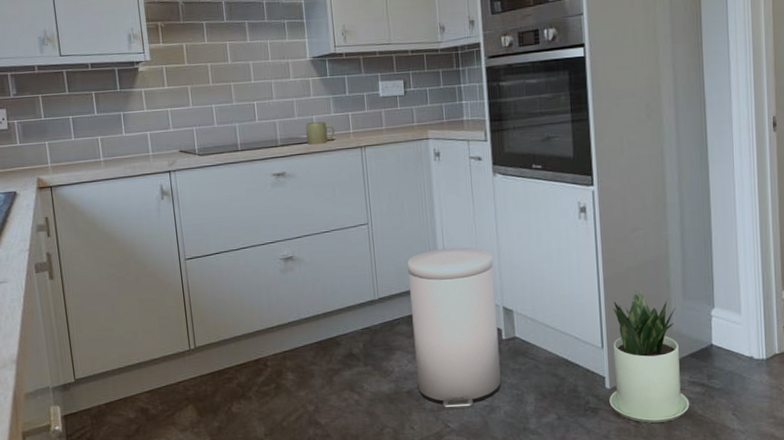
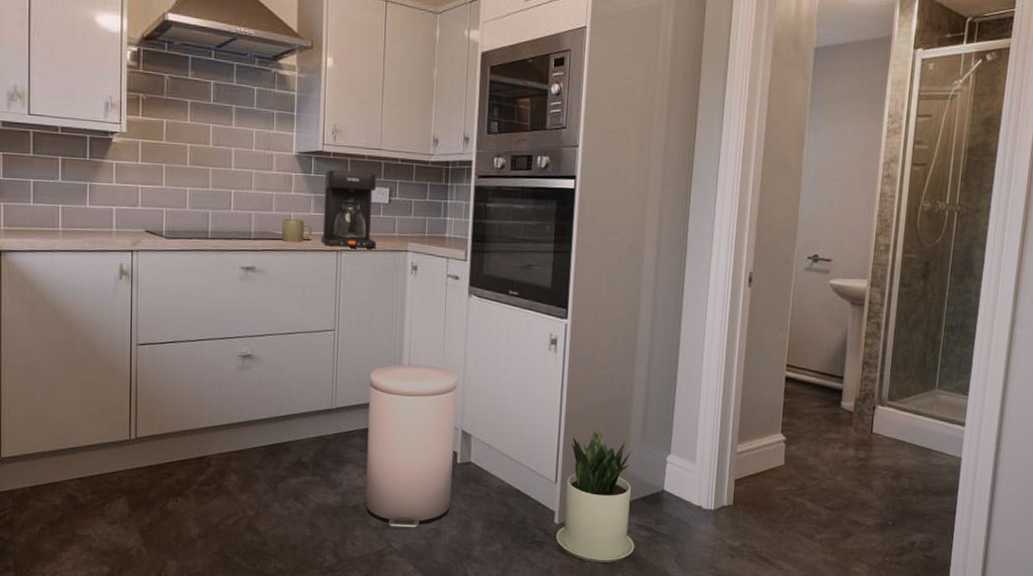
coffee maker: none [340,67,398,145] -> present [321,170,377,249]

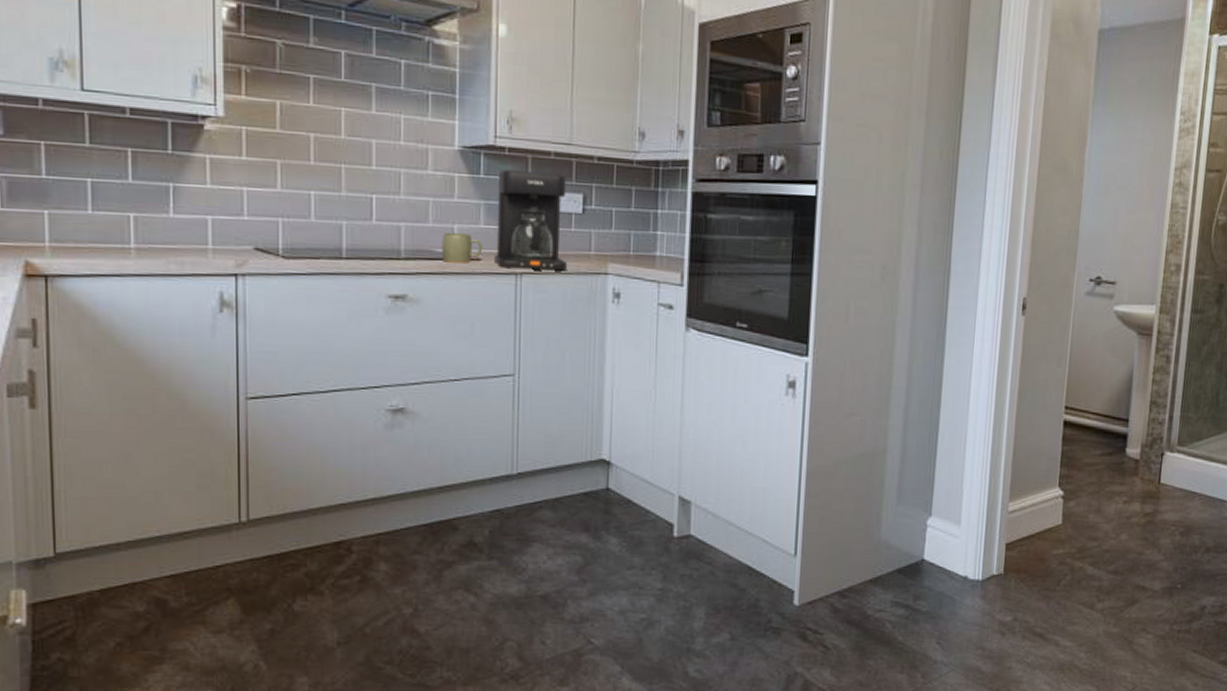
pedal bin: present [365,364,458,529] -> none [557,416,674,621]
planter: present [556,428,635,563] -> none [796,488,890,649]

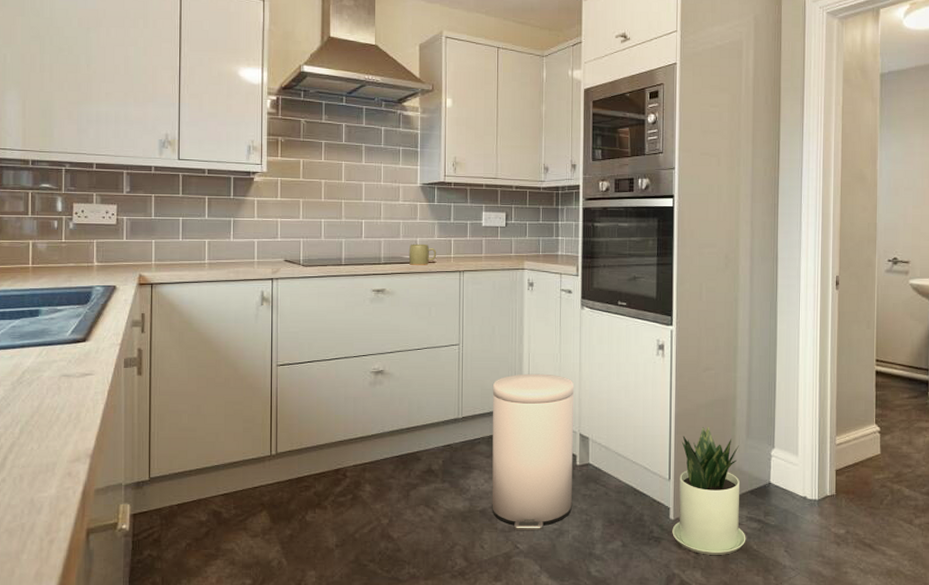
coffee maker: present [494,170,568,271] -> none [445,199,496,269]
pedal bin: none [557,416,674,621] -> present [492,373,575,530]
planter: none [796,488,890,649] -> present [672,426,746,555]

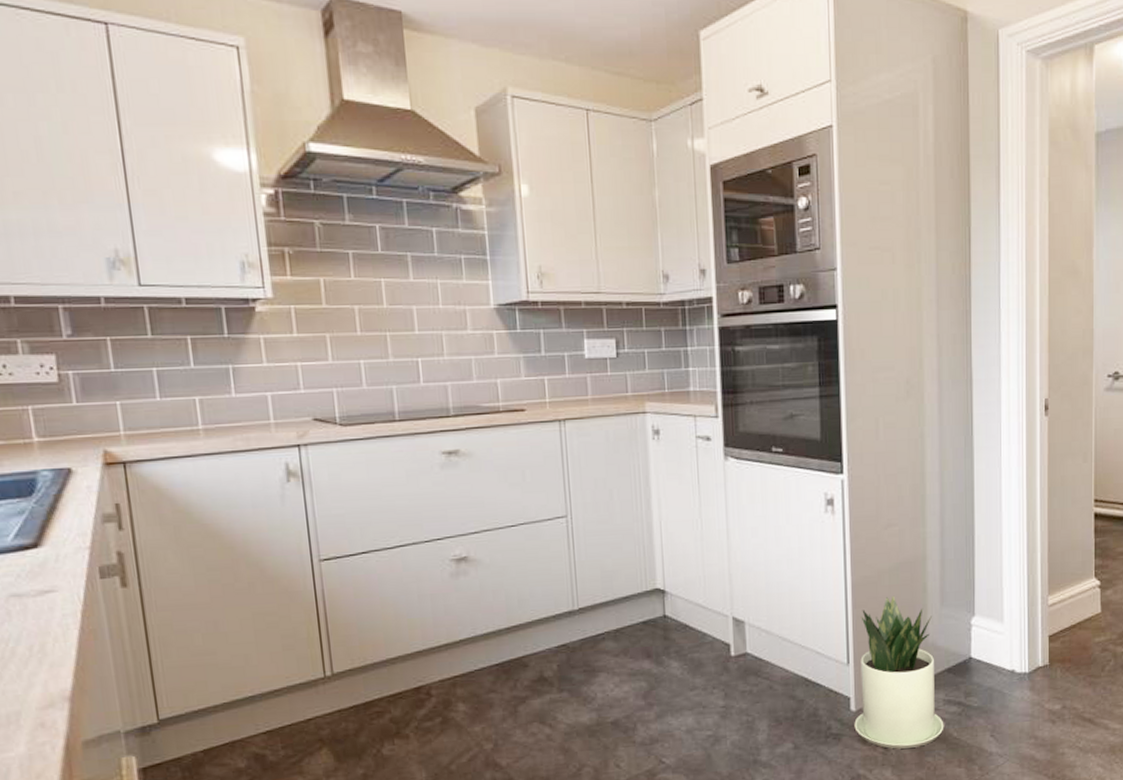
mug: present [408,243,437,266] -> none [486,386,526,417]
pedal bin: present [492,373,575,530] -> none [615,545,730,742]

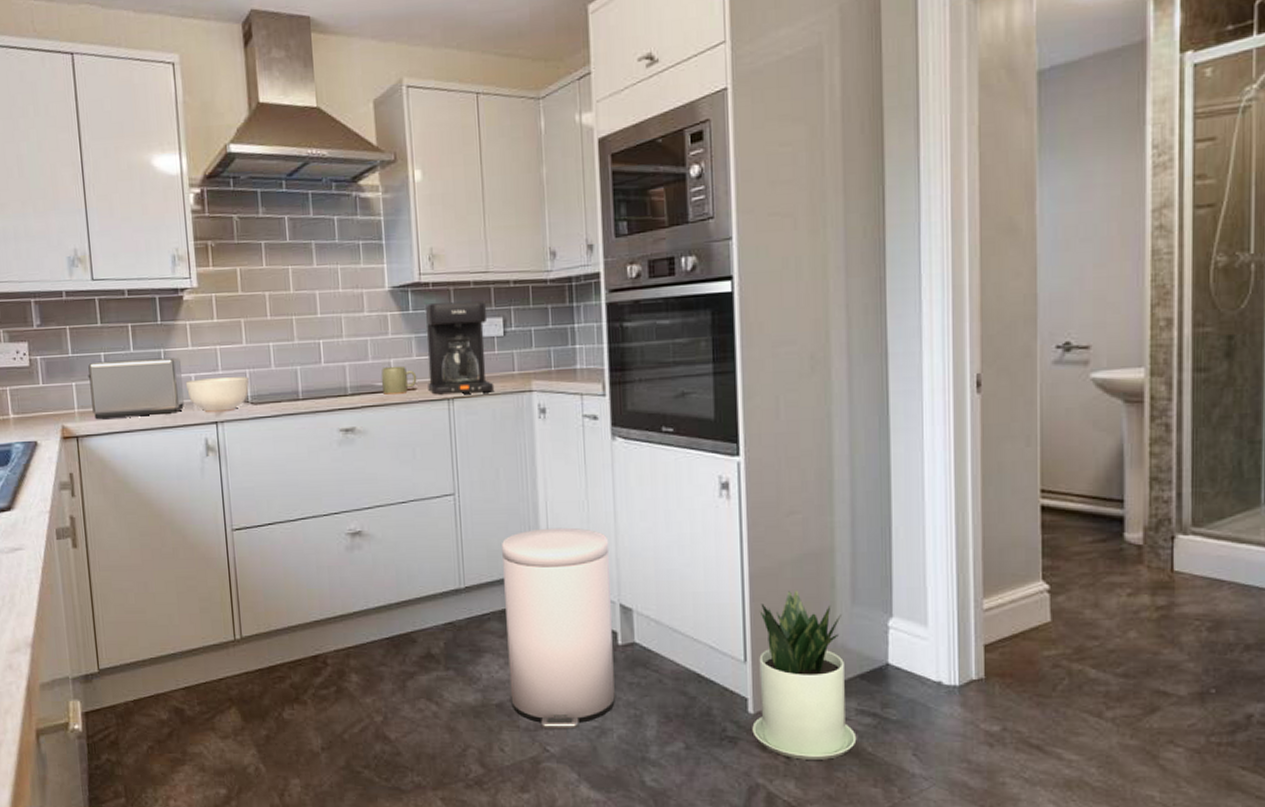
toaster: none [136,374,260,443] -> present [88,357,185,420]
bowl: none [259,396,338,436] -> present [185,377,250,413]
mug: none [486,386,526,417] -> present [380,365,417,396]
coffee maker: none [534,321,608,418] -> present [425,301,495,396]
pedal bin: none [615,545,730,742] -> present [501,527,616,729]

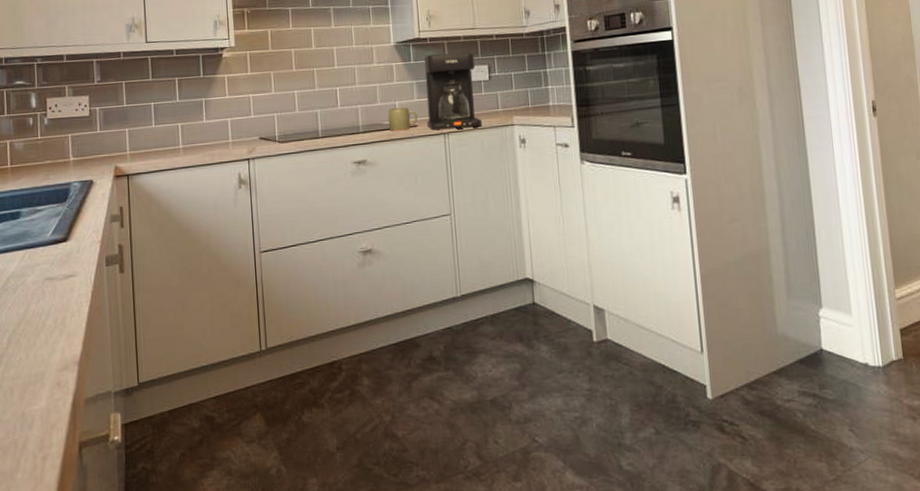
toaster: present [88,357,185,420] -> none [139,105,222,160]
bowl: present [185,377,250,413] -> none [222,119,278,152]
pedal bin: present [501,527,616,729] -> none [491,239,594,421]
planter: present [752,589,857,760] -> none [711,287,801,439]

